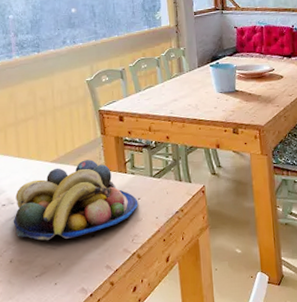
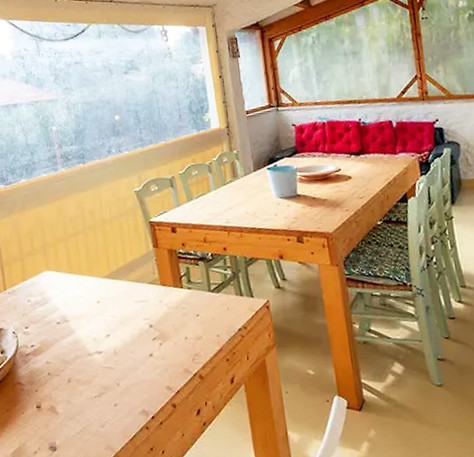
fruit bowl: present [13,159,139,241] -> none [68,274,197,360]

